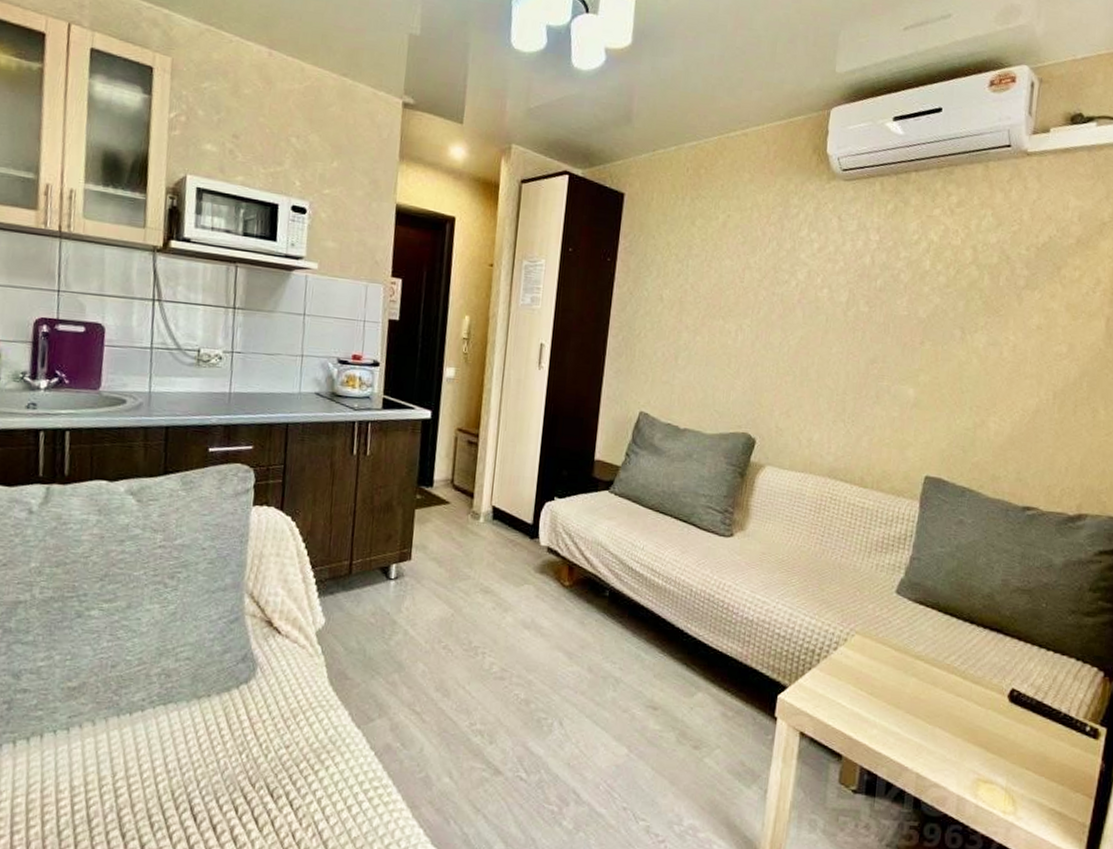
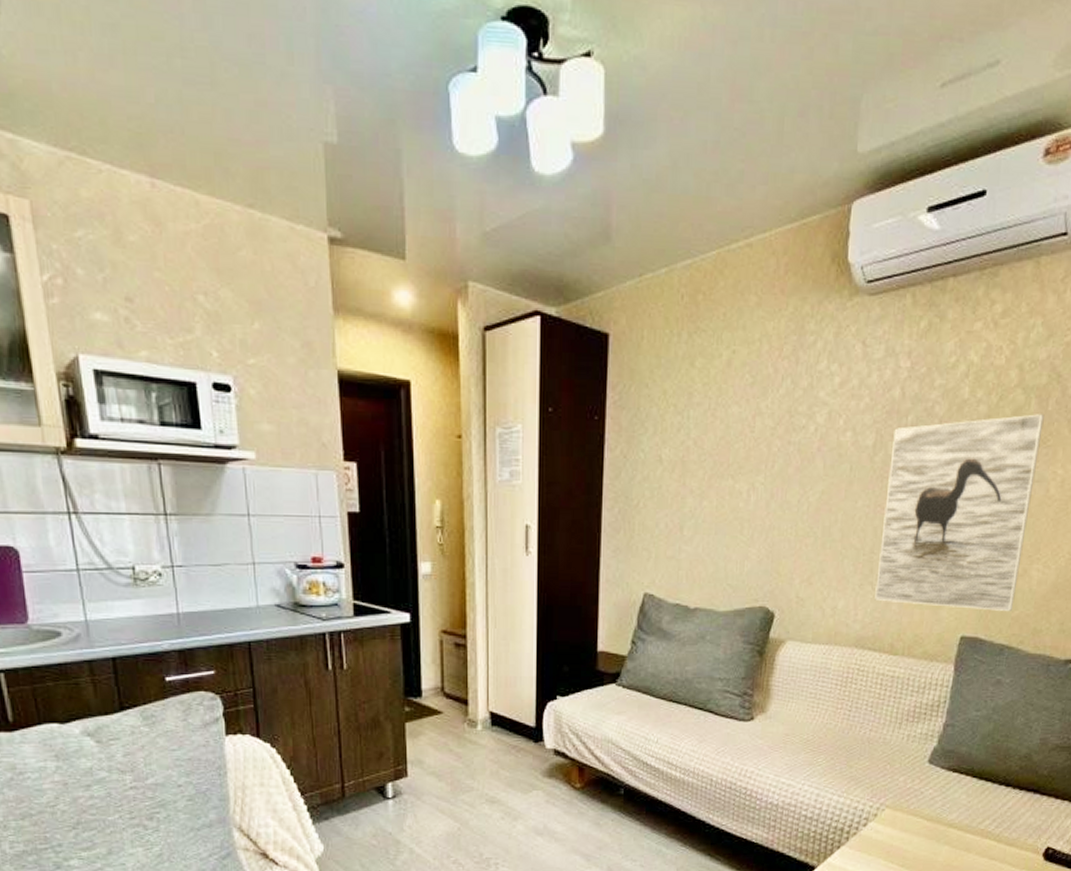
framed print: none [846,287,996,458] -> present [875,414,1044,612]

